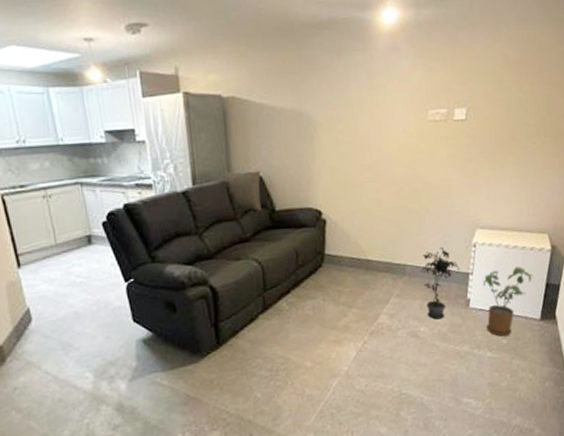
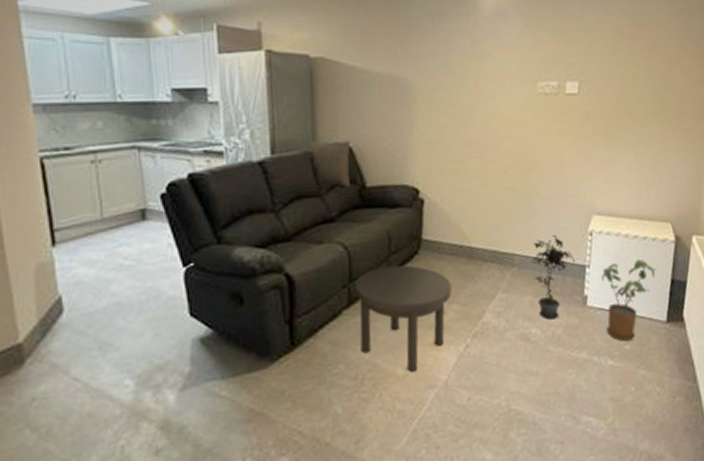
side table: none [268,276,352,364] -> present [355,265,452,372]

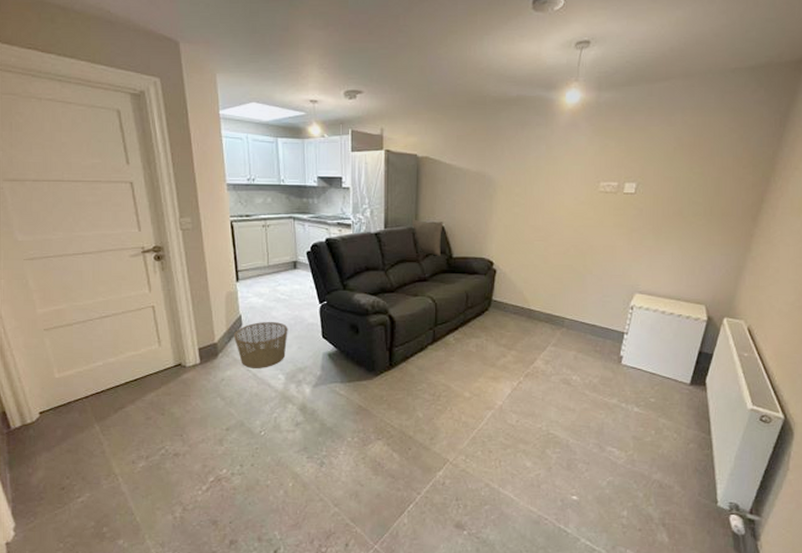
basket: none [49,300,137,376] -> present [233,322,288,368]
side table: present [355,265,452,372] -> none [439,317,512,396]
potted plant: present [531,235,576,320] -> none [578,306,616,371]
house plant: present [601,259,657,341] -> none [636,333,687,395]

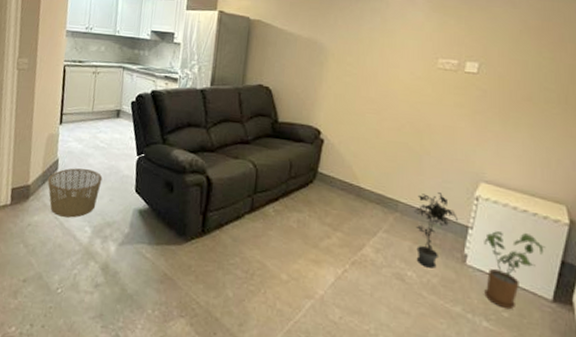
pillow: present [411,219,443,256] -> none [238,79,271,119]
potted plant: none [578,306,616,371] -> present [414,192,459,268]
house plant: none [636,333,687,395] -> present [484,231,546,309]

